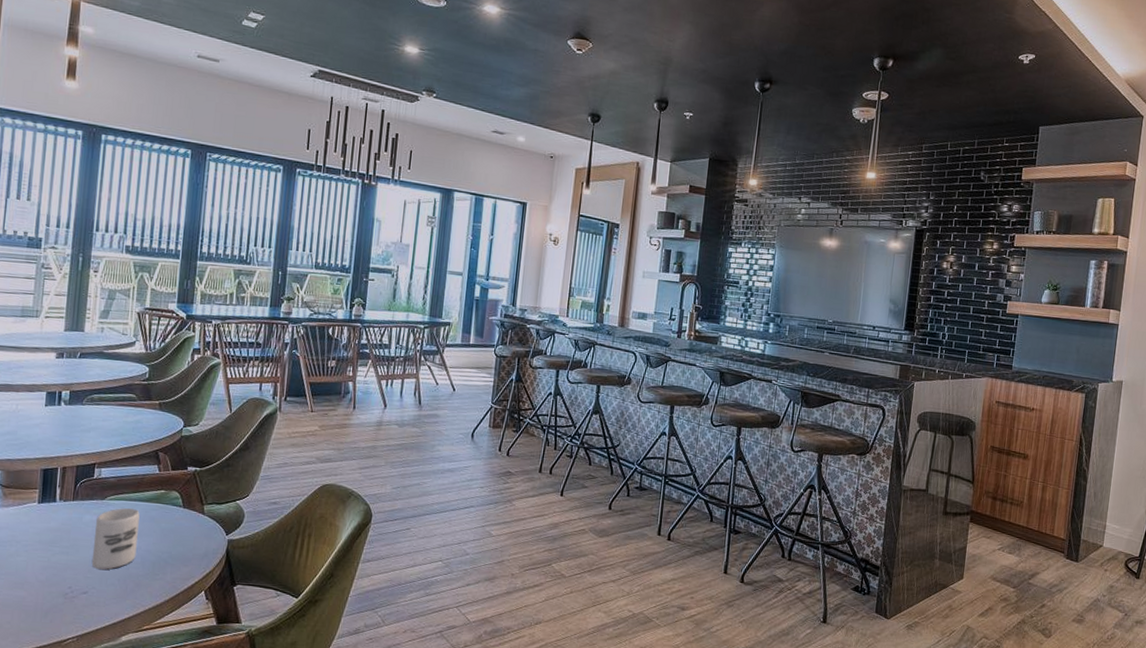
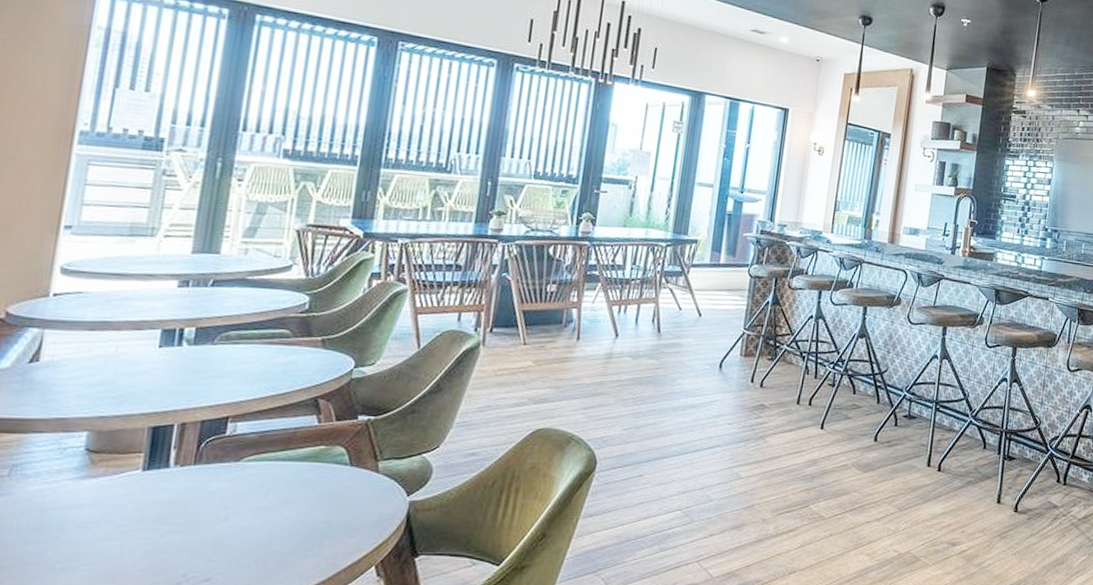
cup: present [91,508,140,570] -> none [217,469,290,549]

